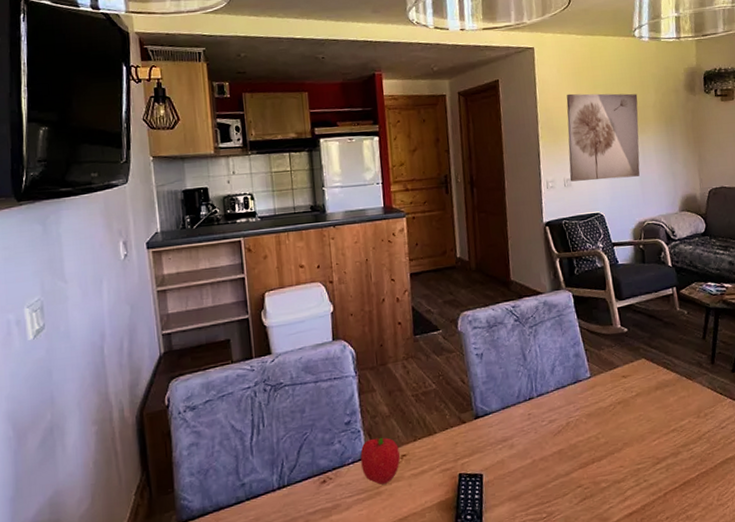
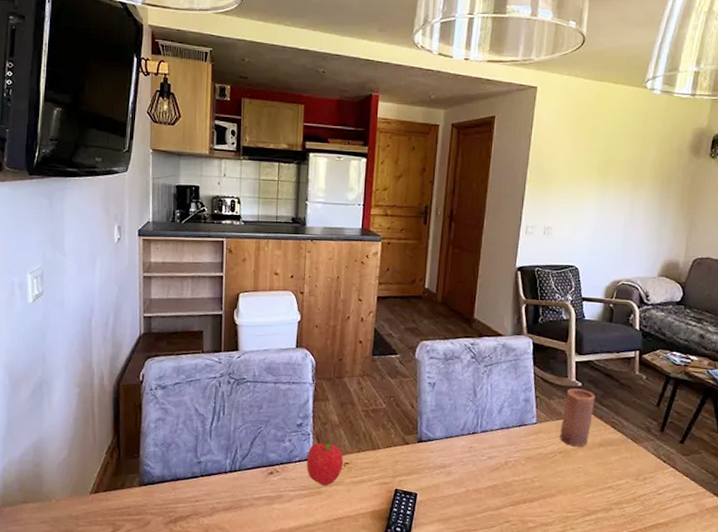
wall art: present [566,93,640,182] -> none [550,140,637,234]
candle: none [614,334,645,395] -> present [560,388,595,447]

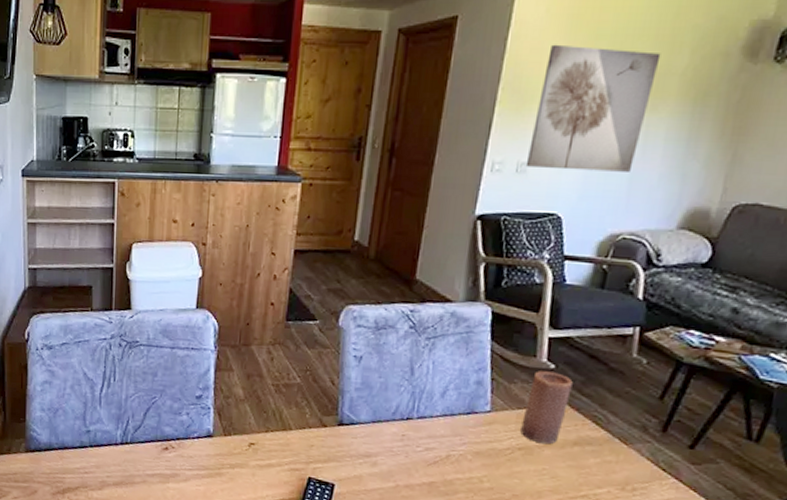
fruit: present [307,443,344,485] -> none [206,419,249,467]
wall art: none [550,140,637,234] -> present [525,44,661,172]

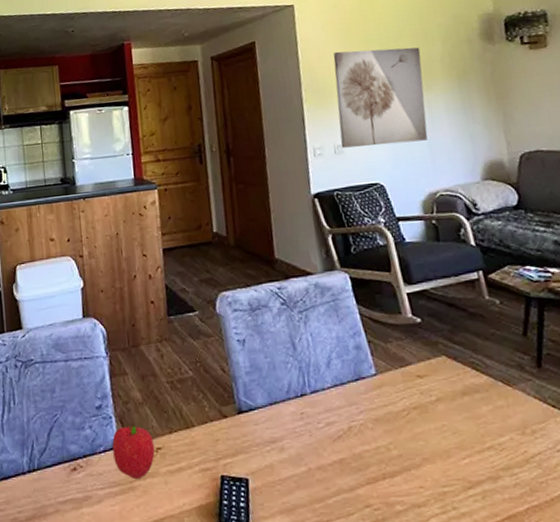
fruit: none [206,419,249,467] -> present [112,426,155,479]
candle: present [520,371,573,445] -> none [404,325,447,400]

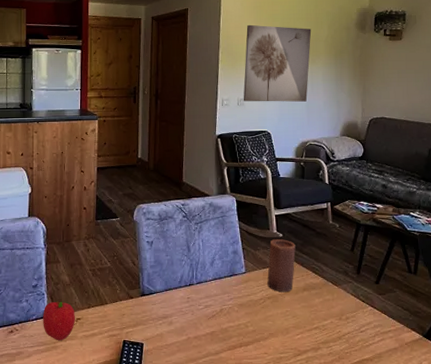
candle: none [404,325,447,400] -> present [267,239,296,292]

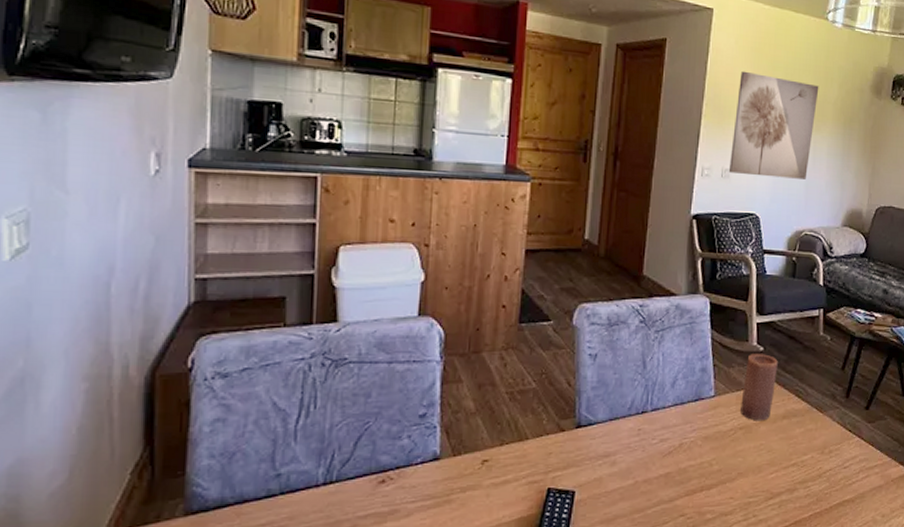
fruit: present [43,301,76,340] -> none [432,436,482,491]

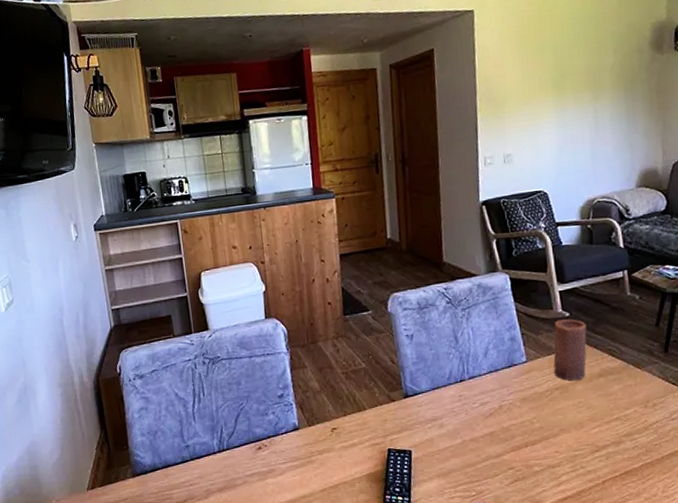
wall art: present [728,71,819,179] -> none [509,56,593,157]

